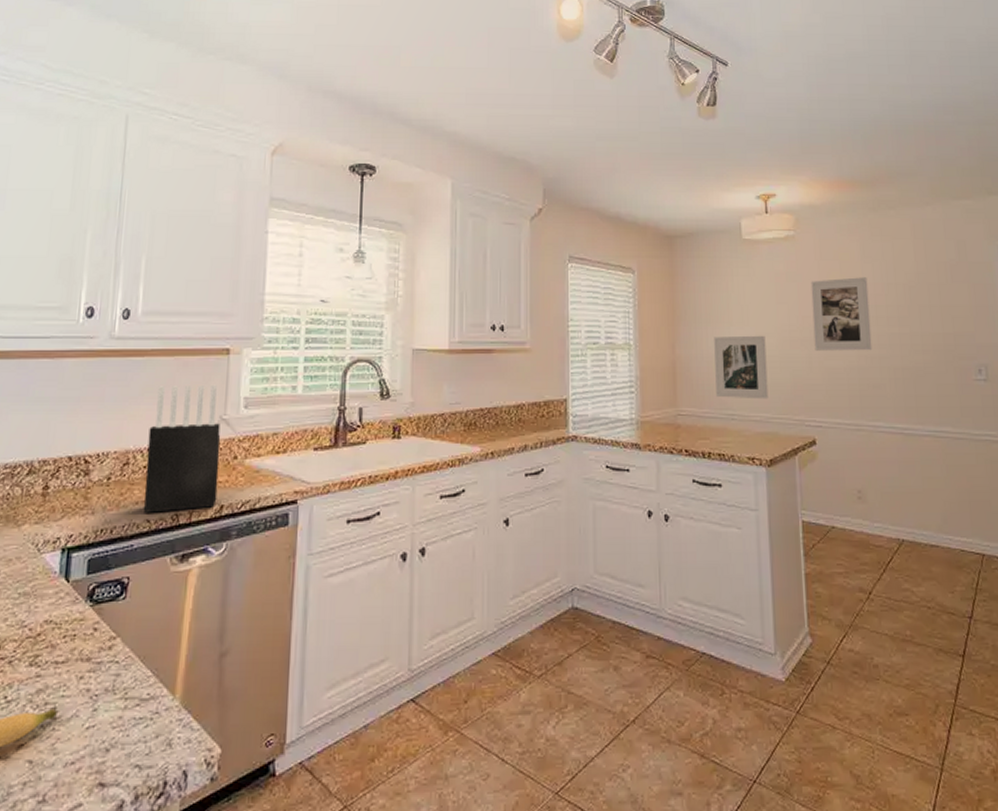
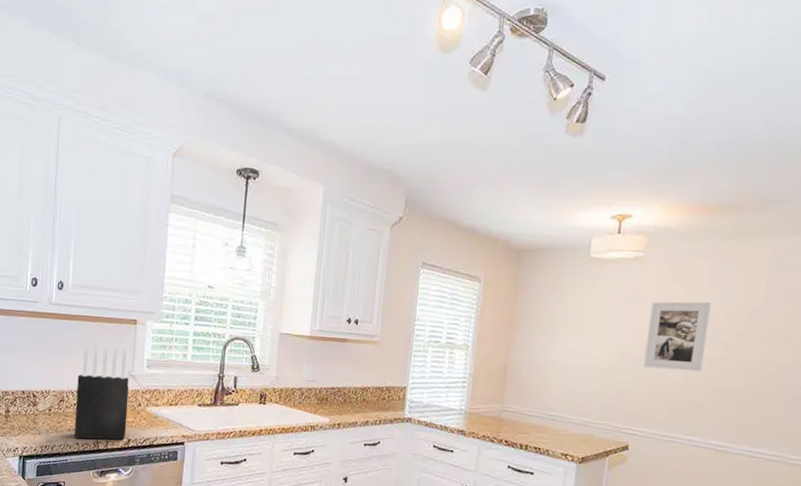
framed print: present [714,335,769,399] -> none [541,345,597,406]

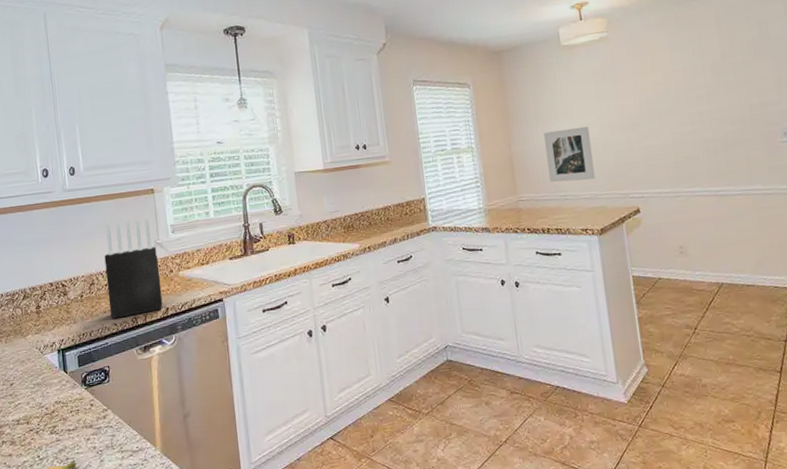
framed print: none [541,345,597,406] -> present [544,126,595,183]
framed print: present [643,301,711,372] -> none [625,64,685,134]

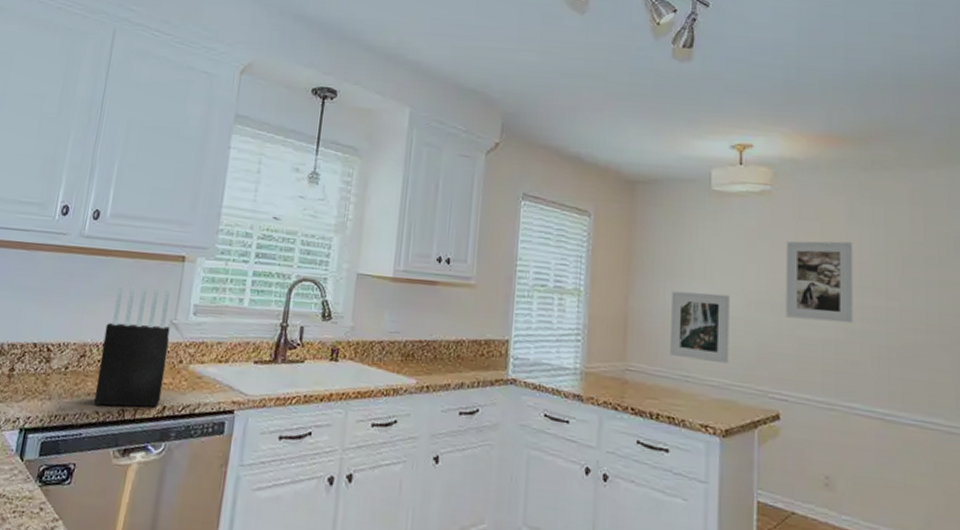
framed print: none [625,64,685,134] -> present [785,241,854,324]

